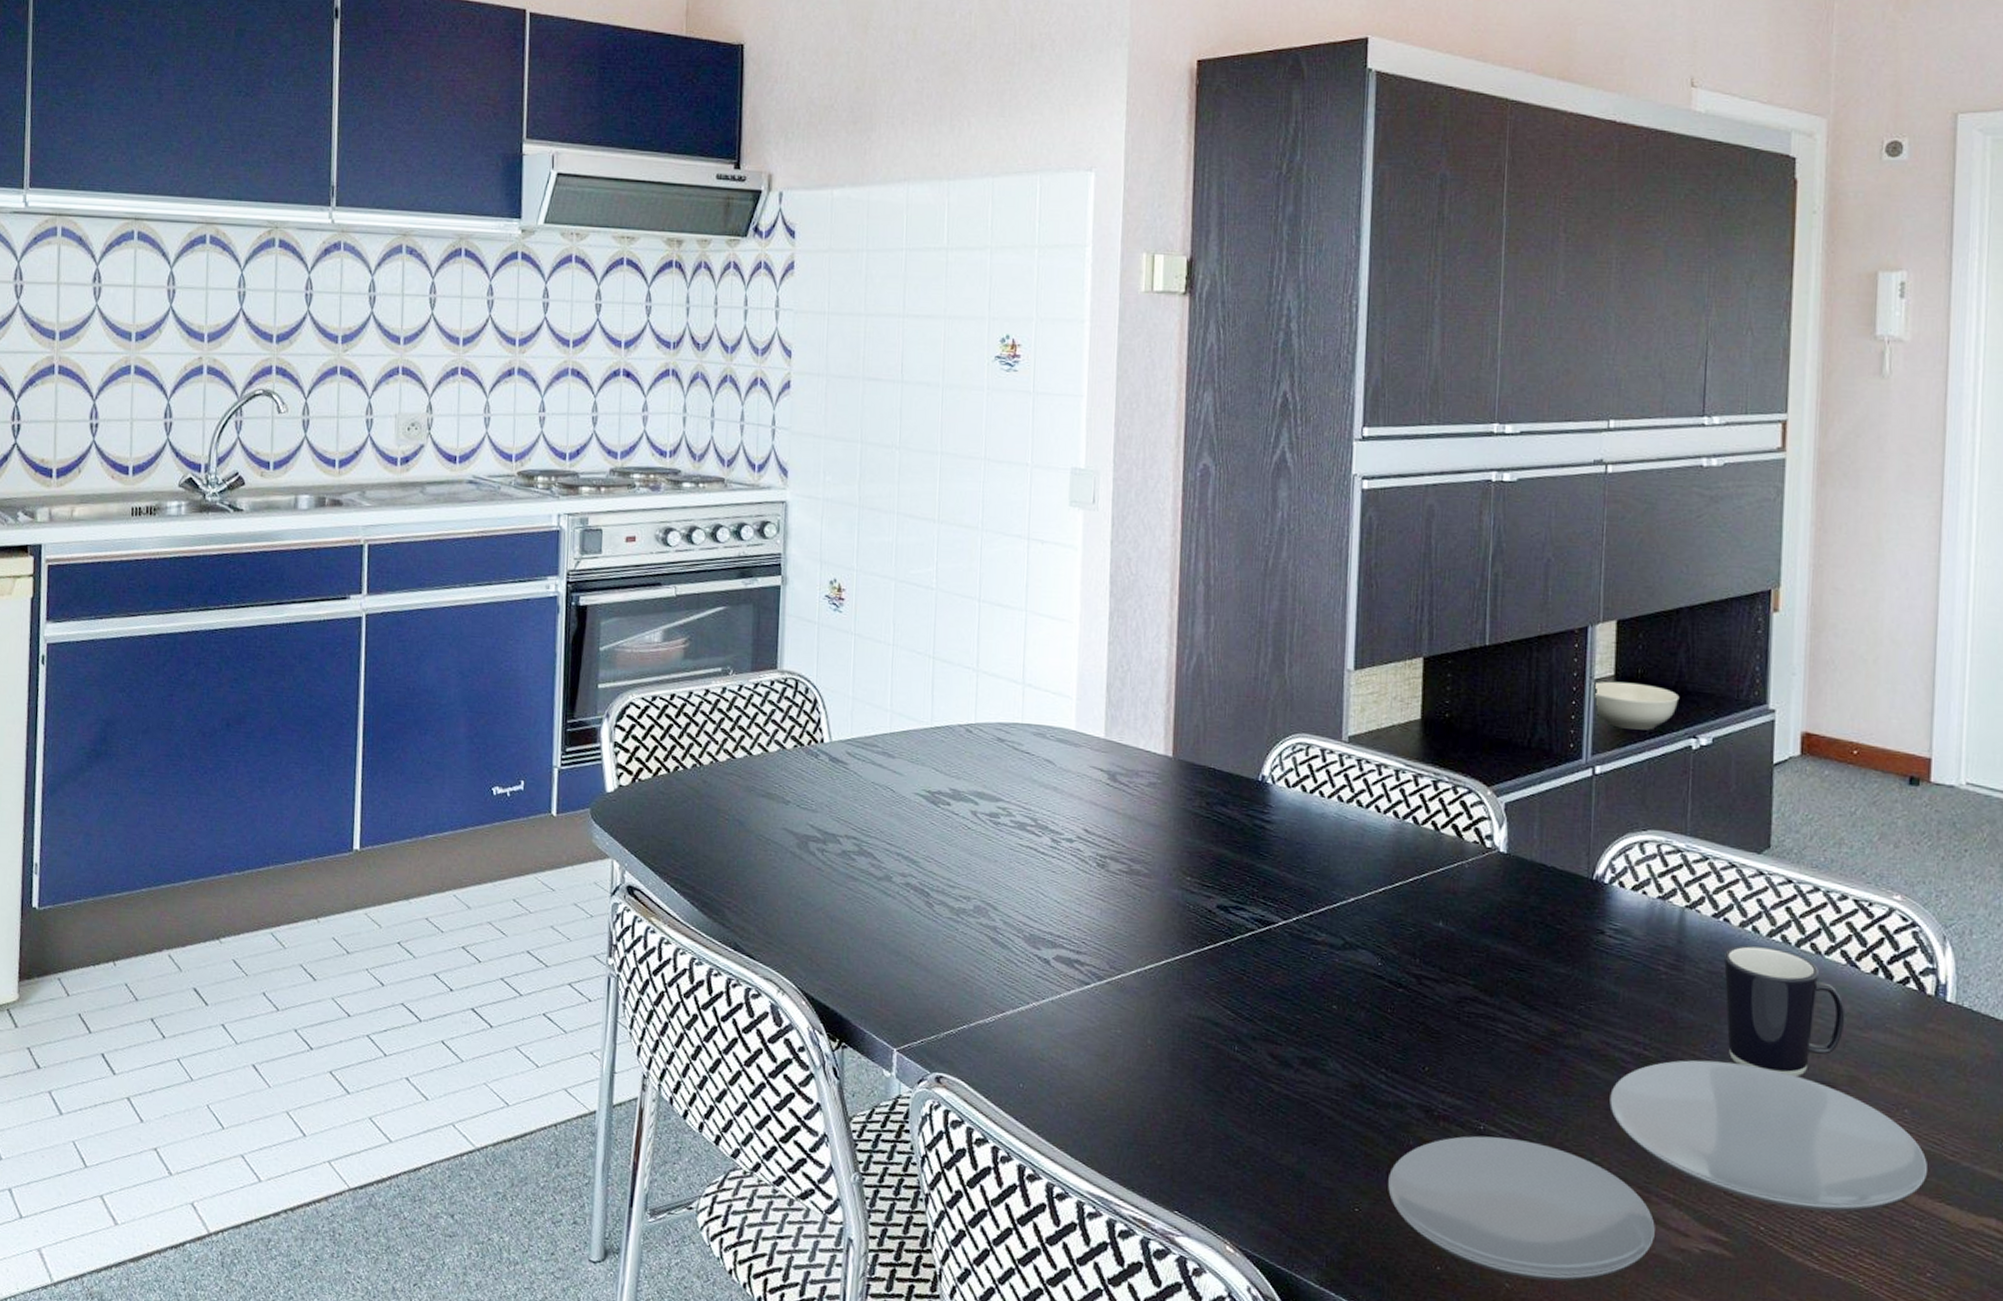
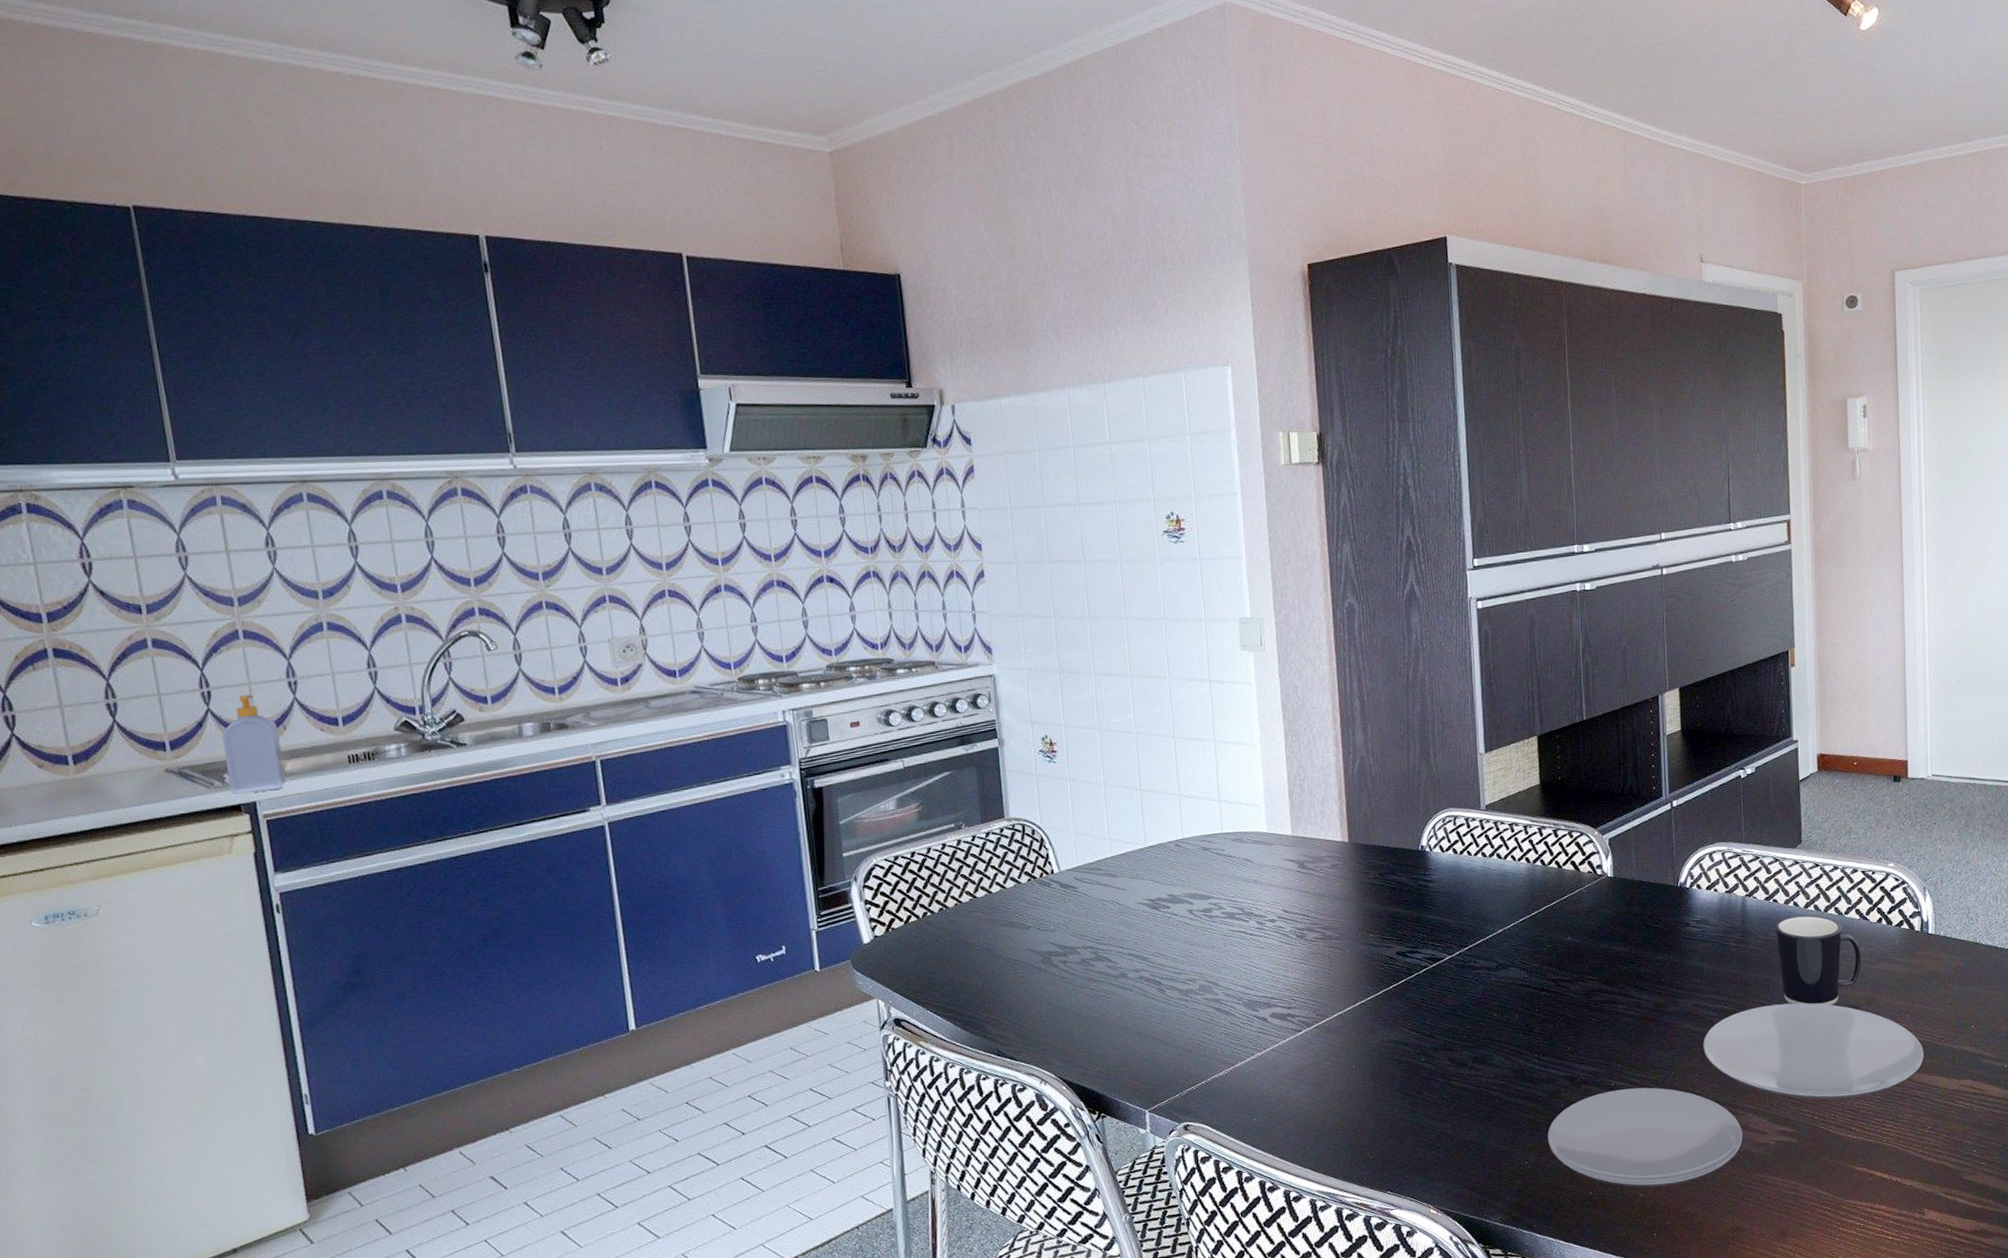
soap bottle: none [21,432,74,535] -> present [222,695,286,795]
bowl: present [1593,681,1680,730] -> none [1665,733,1729,770]

